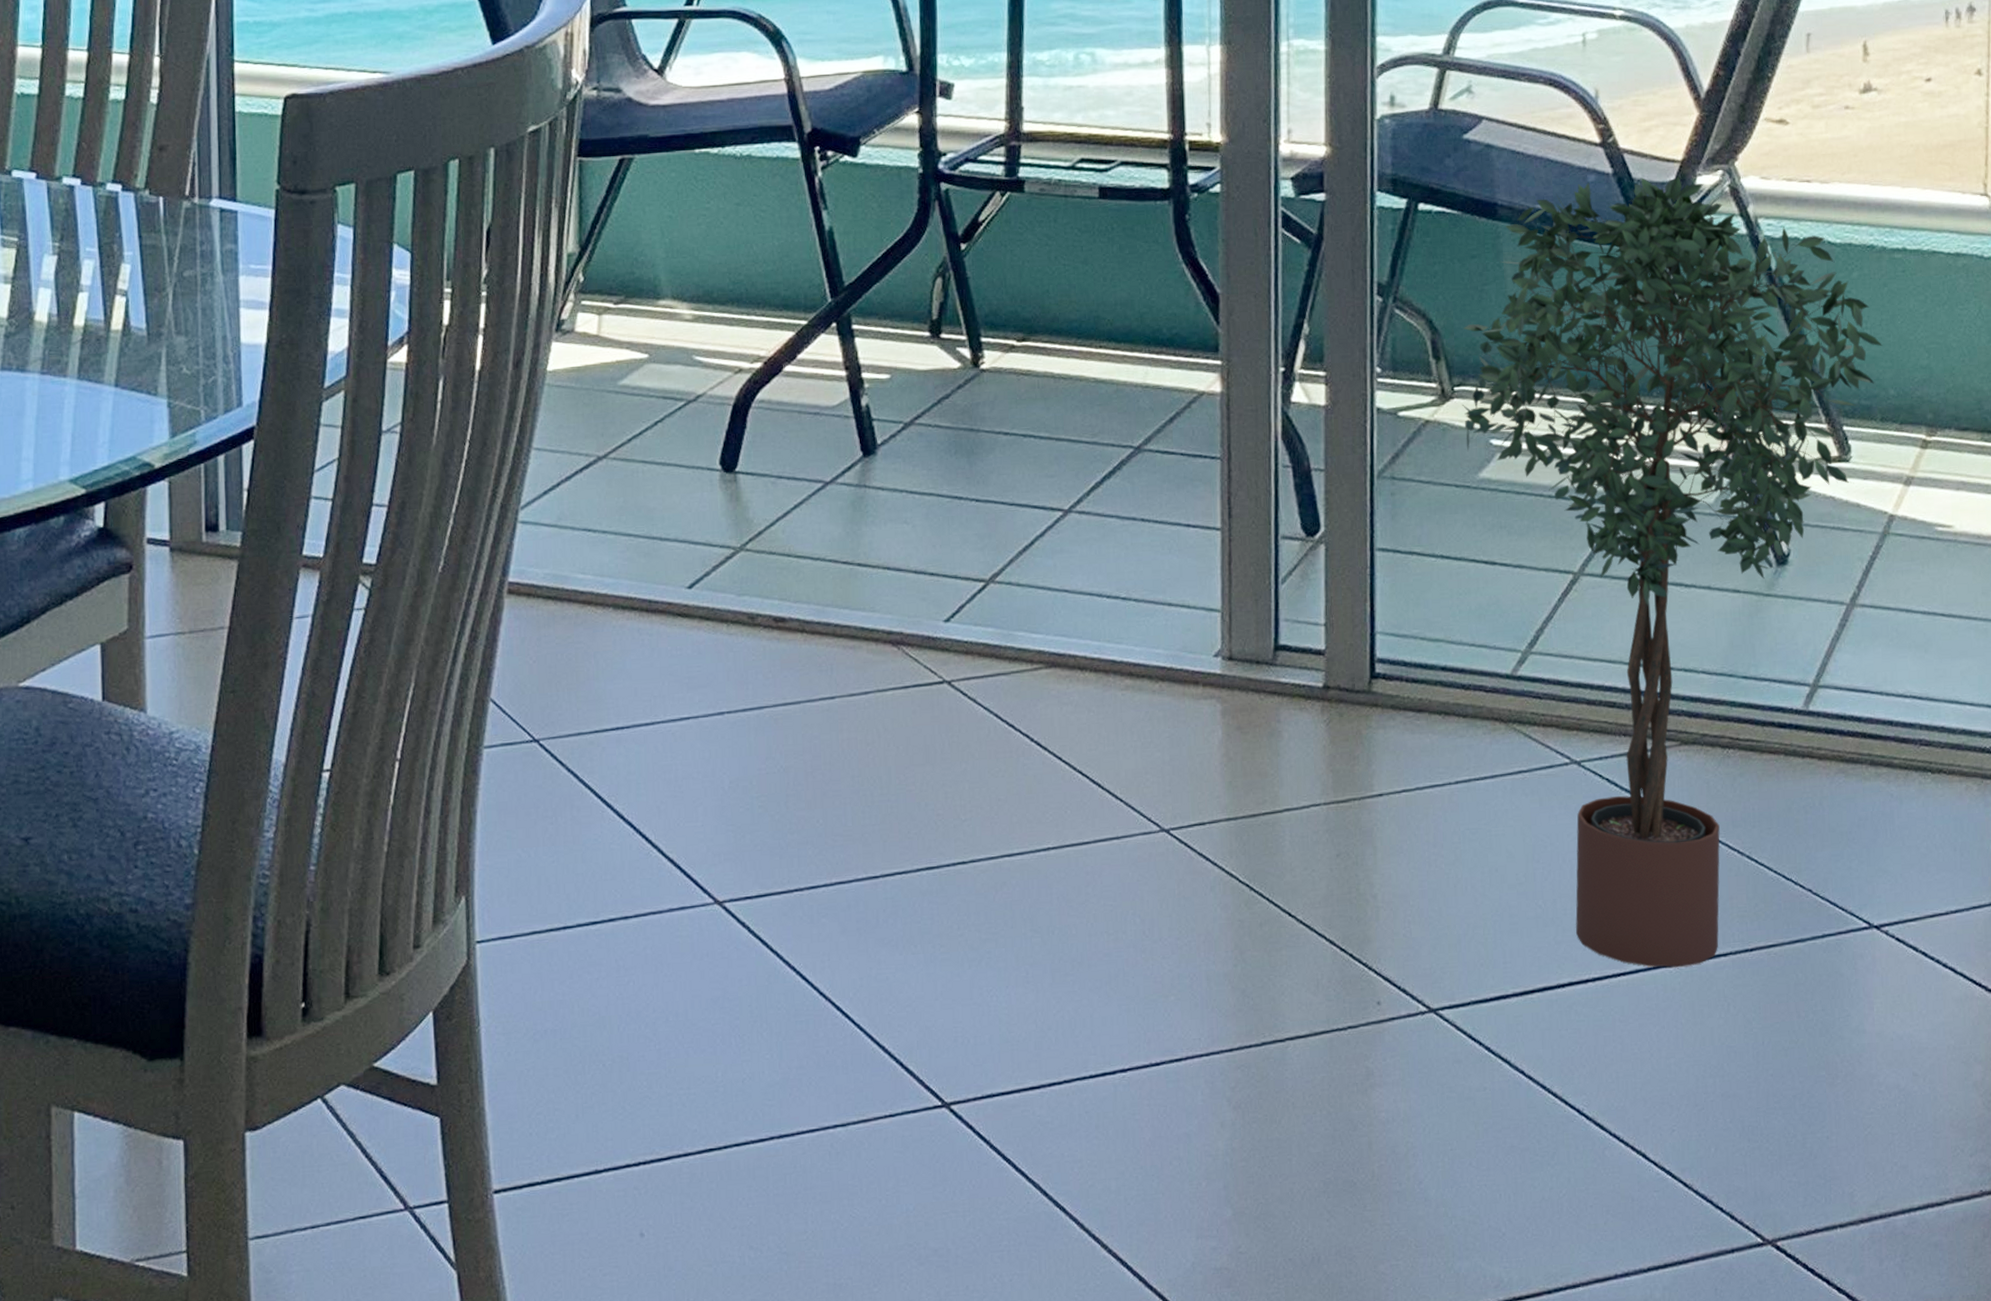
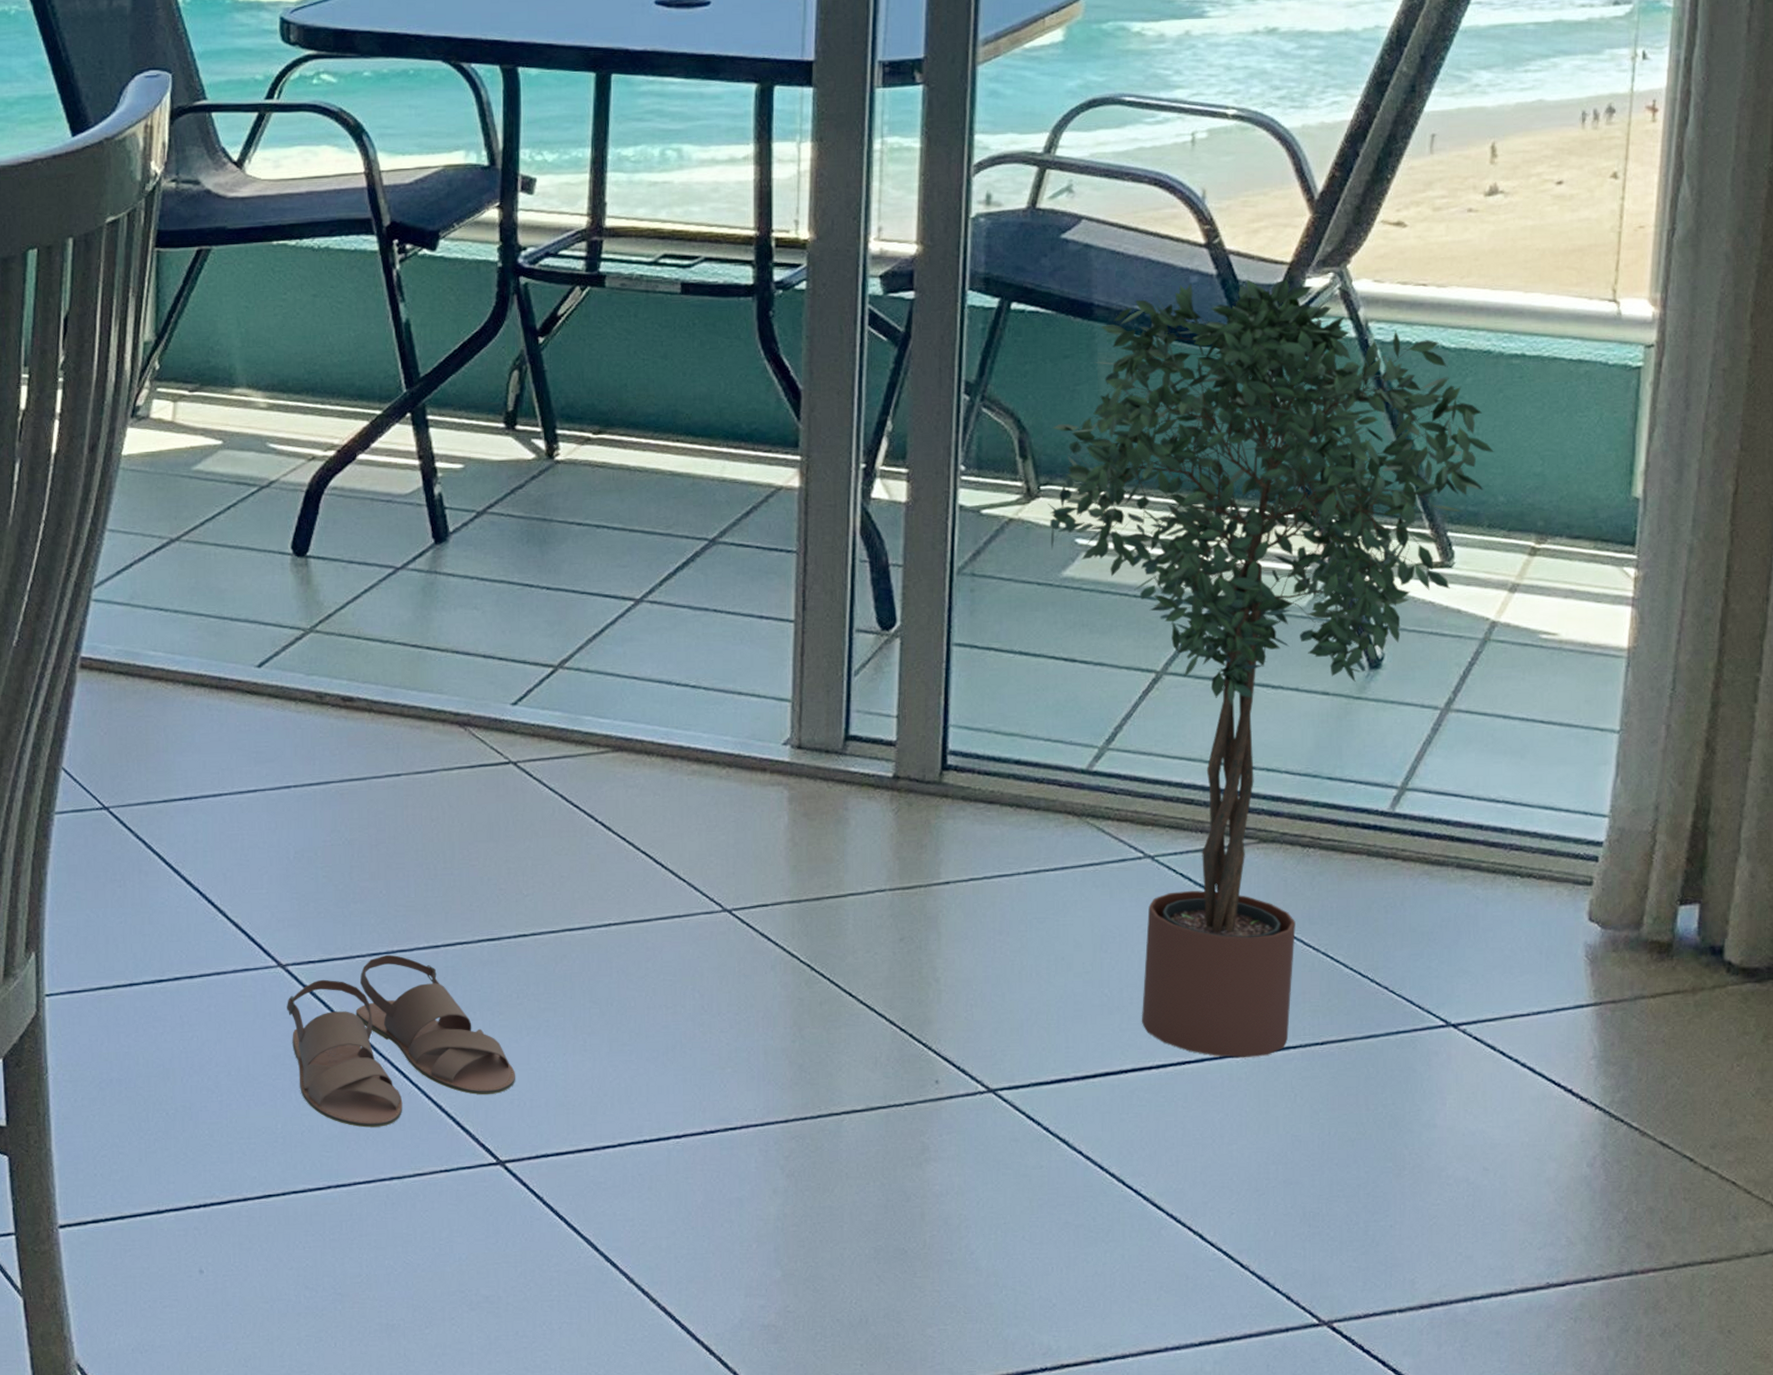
sandal: none [724,887,959,1073] -> present [287,954,516,1128]

